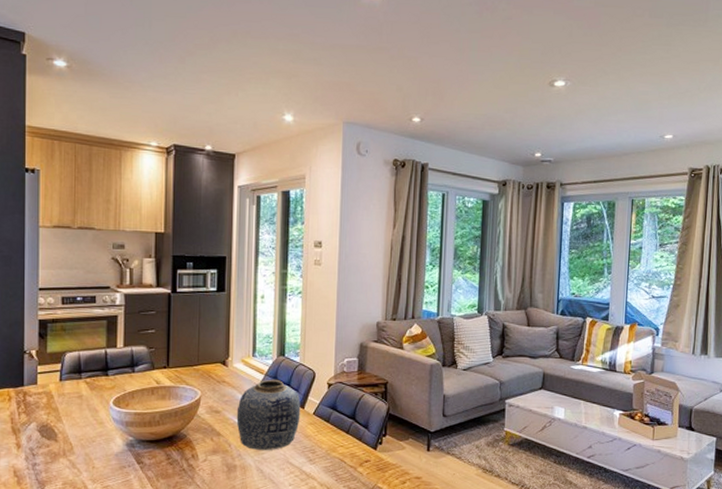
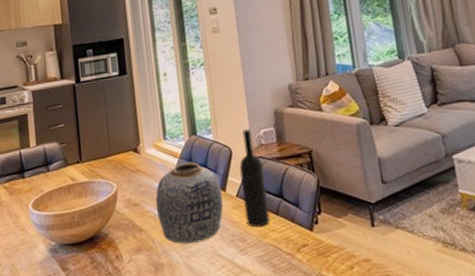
wine bottle: none [319,357,342,443] -> present [239,129,270,228]

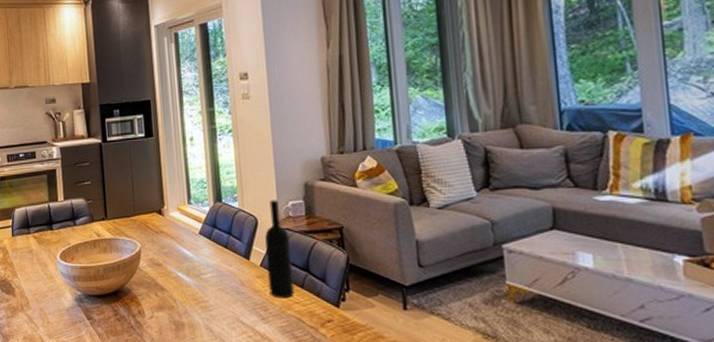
vase: present [155,161,224,244] -> none [178,227,247,307]

